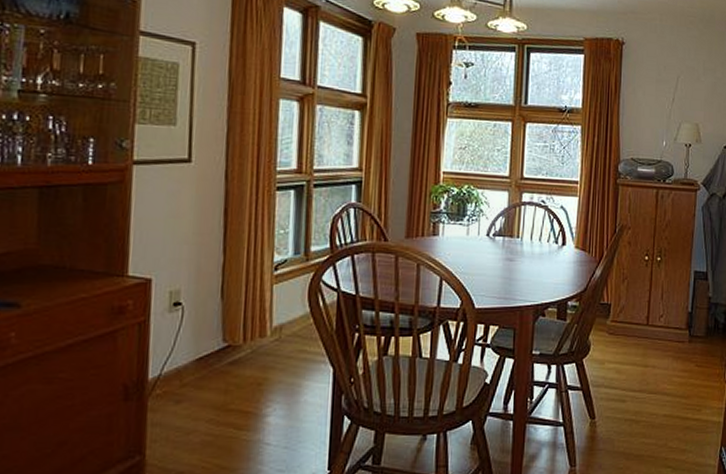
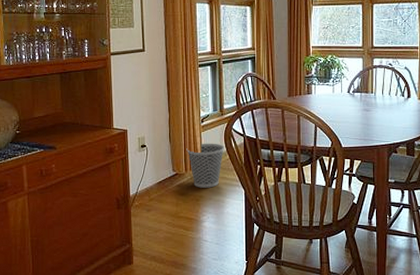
wastebasket: none [247,300,307,366] -> present [186,143,224,188]

